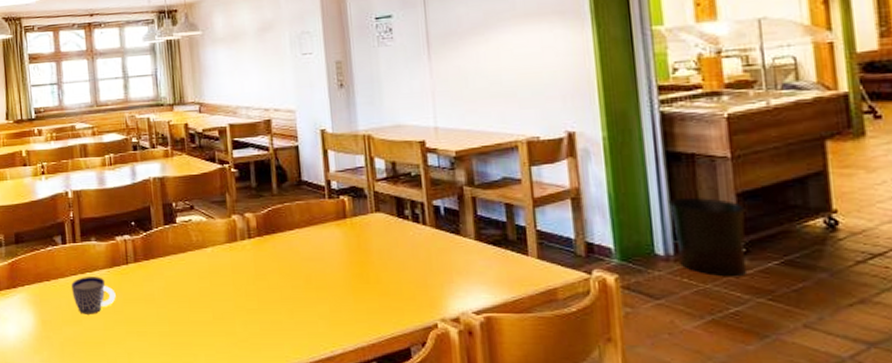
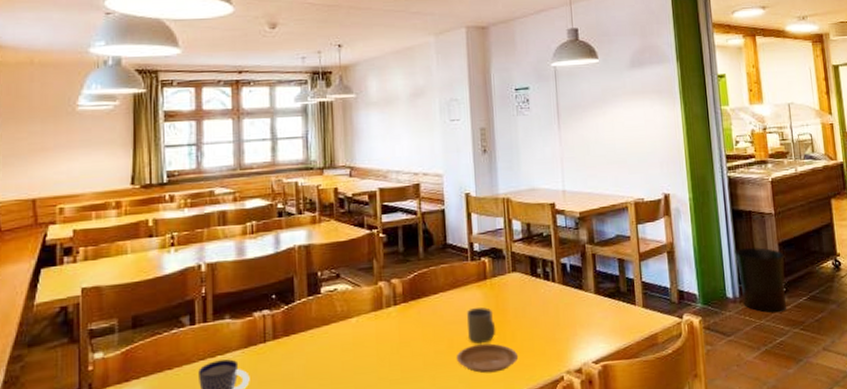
plate: none [314,283,384,312] -> present [456,343,519,374]
cup: none [324,247,358,282] -> present [466,307,496,343]

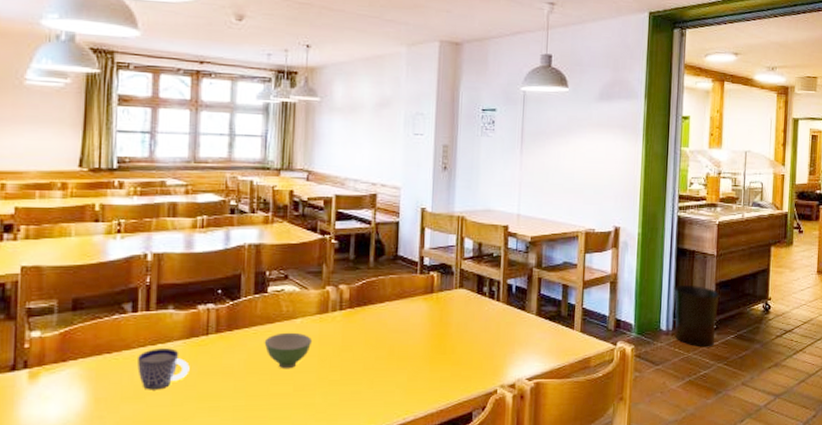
bowl: none [321,332,370,372] -> present [264,332,313,369]
plate: present [456,343,519,374] -> none [395,354,456,381]
cup: present [466,307,496,343] -> none [409,320,438,353]

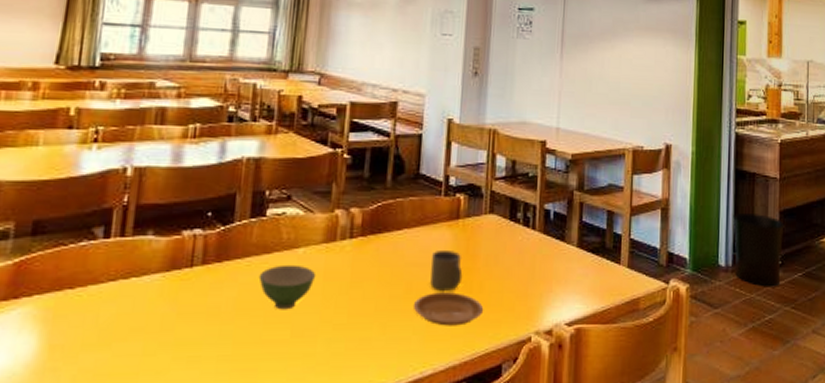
cup: present [137,348,190,390] -> none [104,283,168,335]
plate: none [395,354,456,381] -> present [412,292,484,326]
cup: none [409,320,438,353] -> present [430,251,463,291]

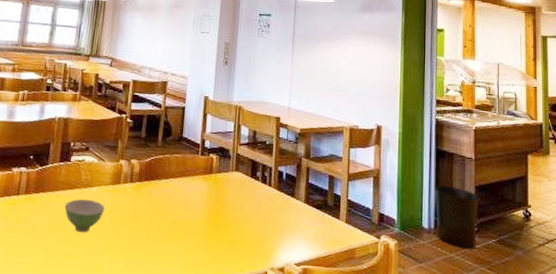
plate: present [412,292,484,326] -> none [176,229,230,258]
cup: present [430,251,463,291] -> none [189,197,214,229]

